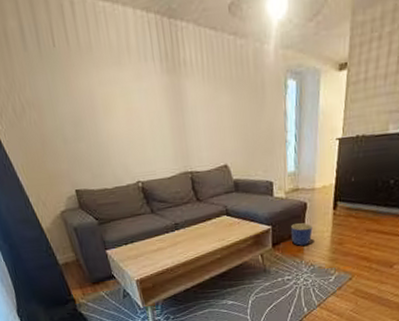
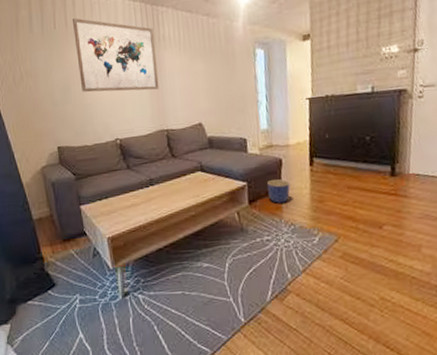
wall art: none [75,32,182,129] -> present [73,18,159,92]

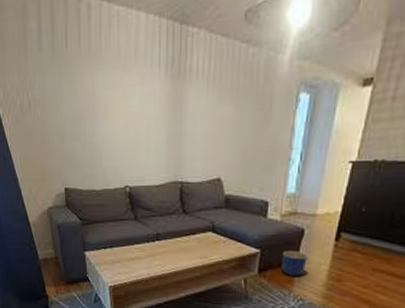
wall art: present [73,18,159,92] -> none [87,35,180,134]

